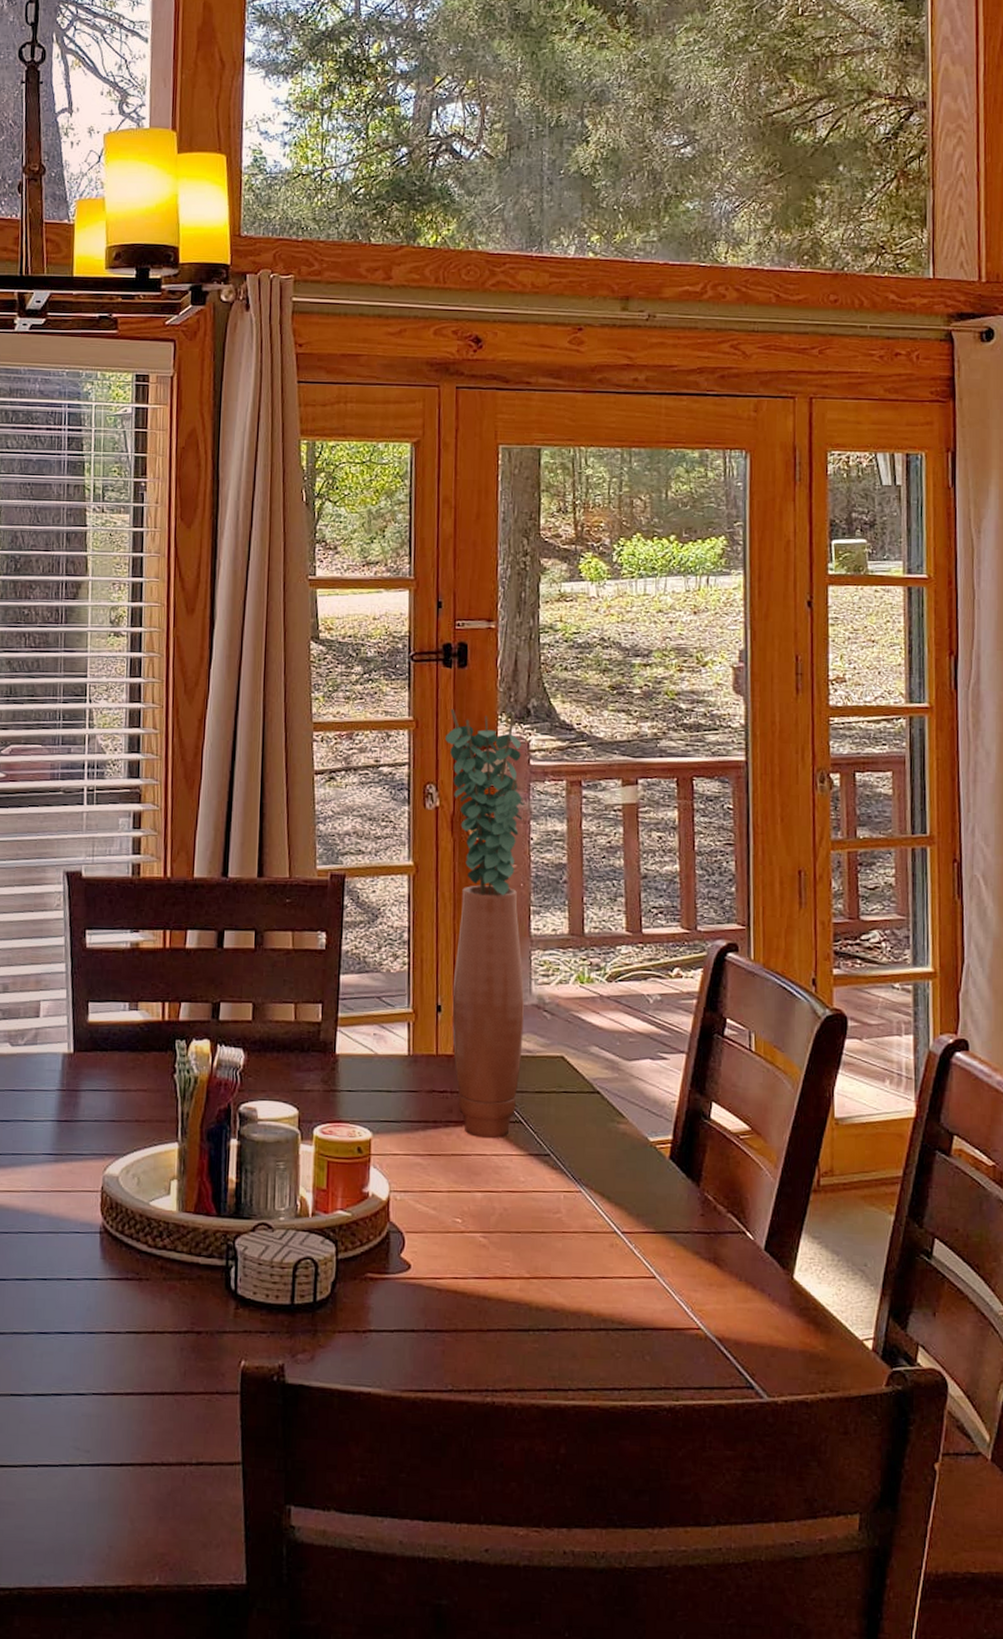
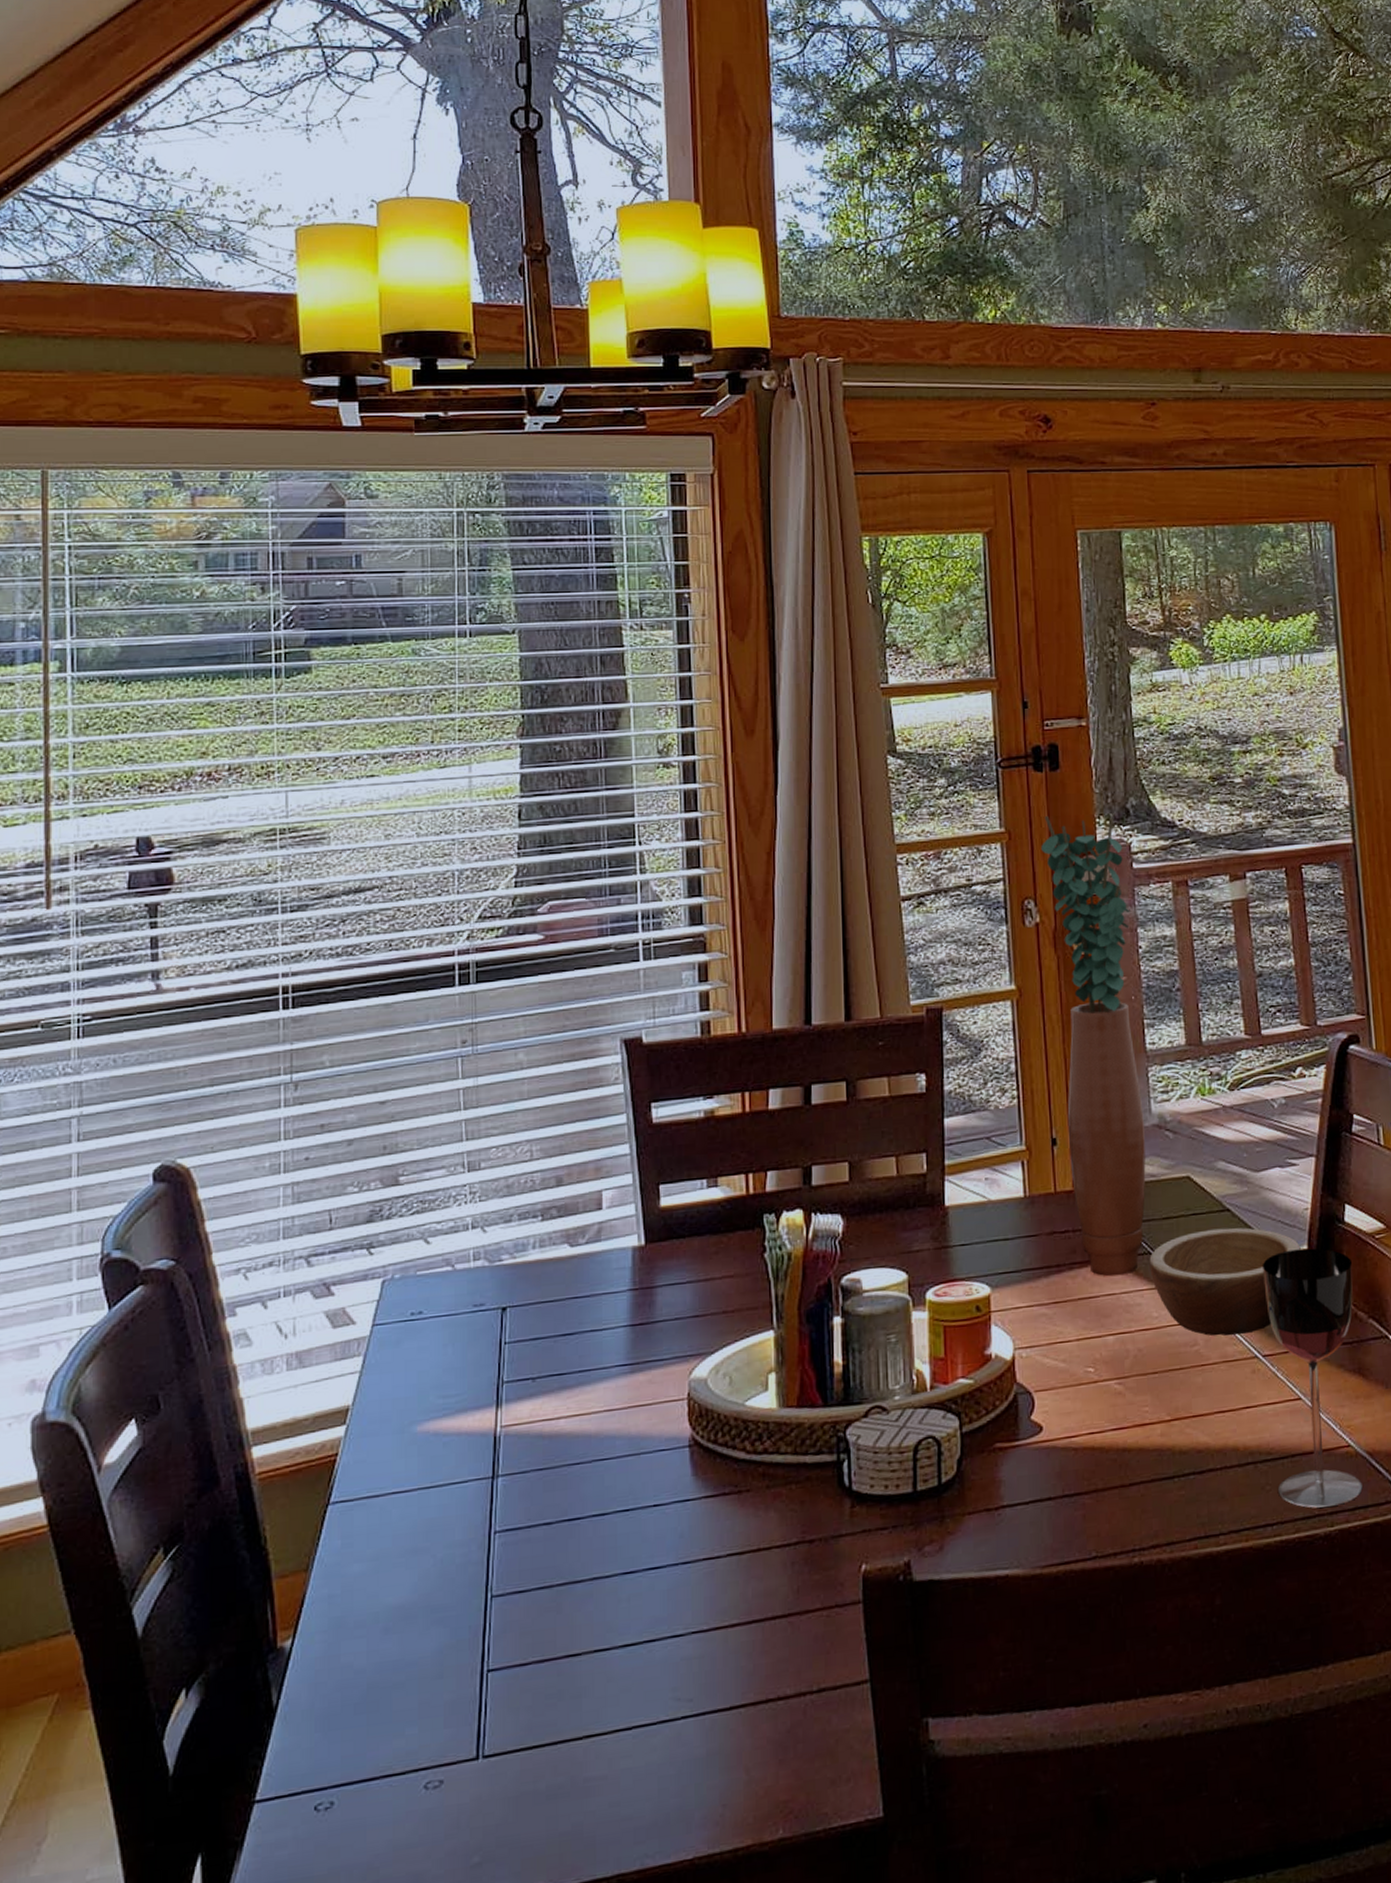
bowl: none [520,1108,666,1209] -> present [1149,1227,1301,1336]
wineglass: none [627,1137,716,1382] -> present [1263,1248,1363,1508]

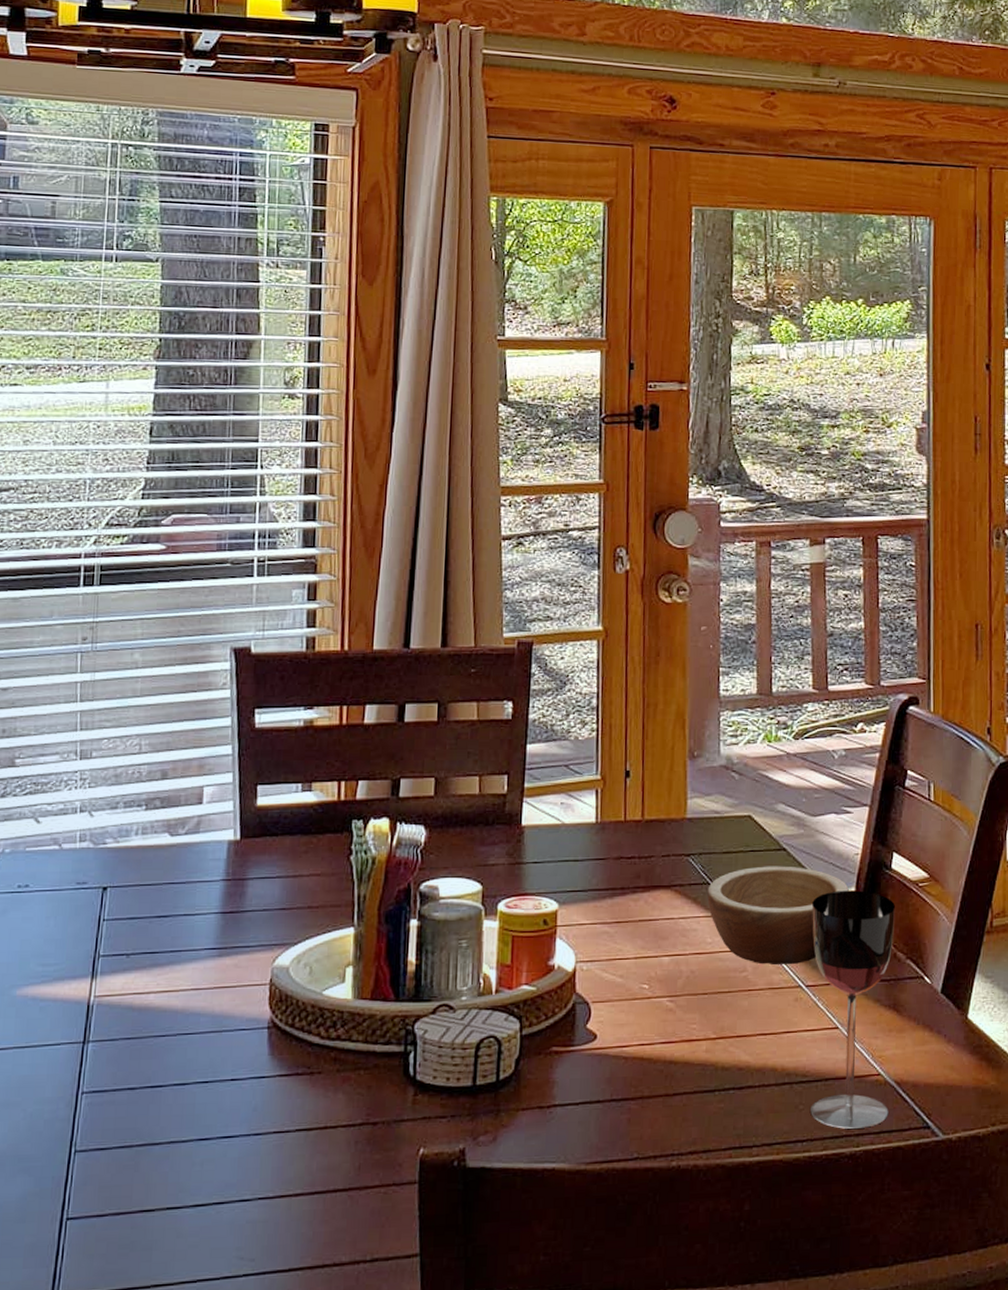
vase: present [1041,815,1146,1277] -> none [636,470,715,902]

